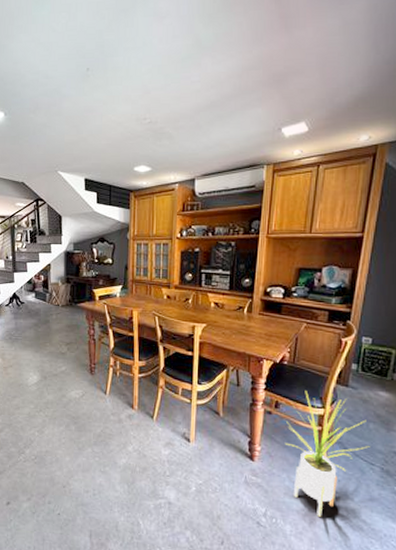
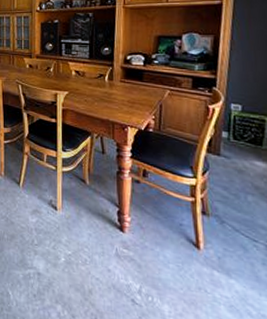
house plant: present [286,391,370,517] -> none [156,159,251,298]

